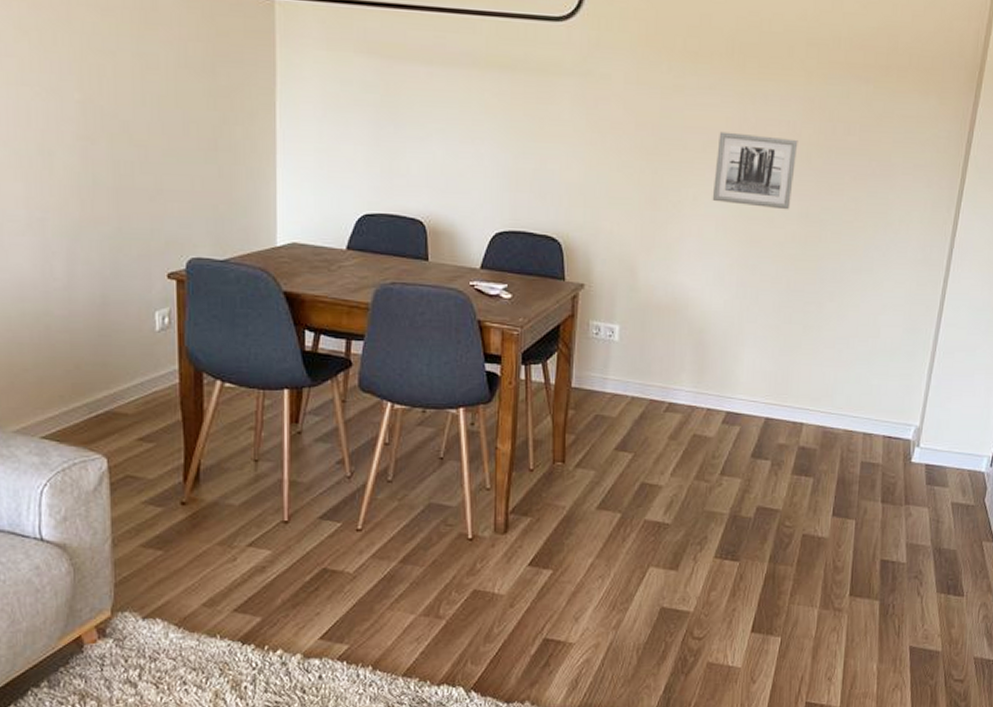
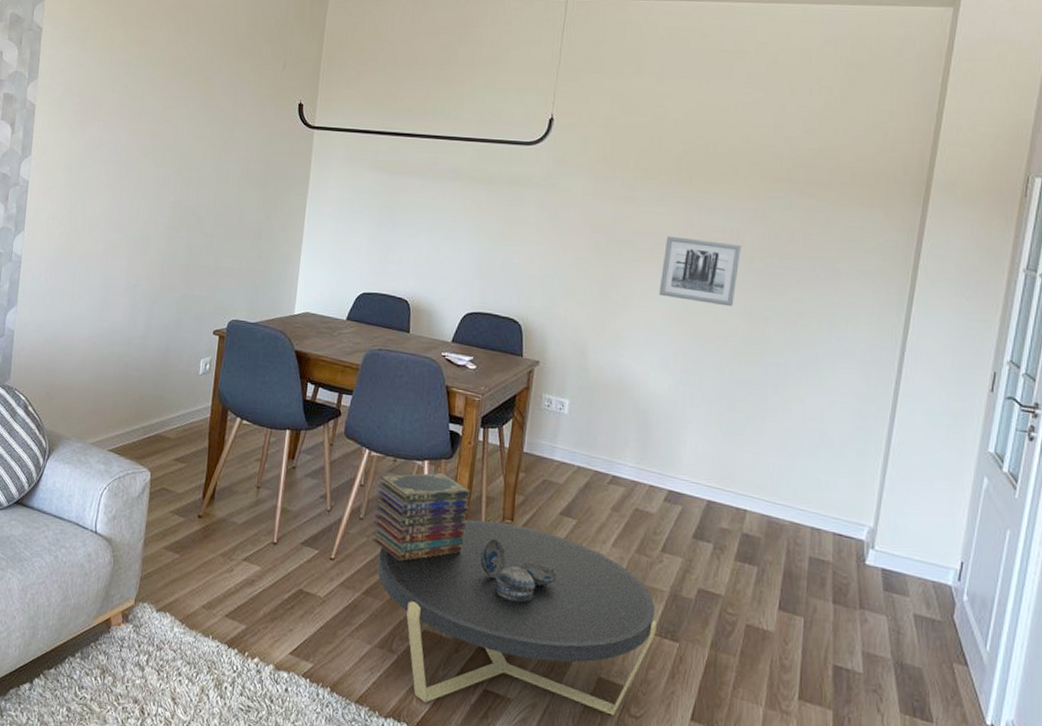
book stack: none [404,419,514,521] -> present [371,472,470,562]
coffee table: none [415,466,717,663] -> present [377,519,657,716]
decorative bowl: none [530,485,615,547] -> present [479,539,558,603]

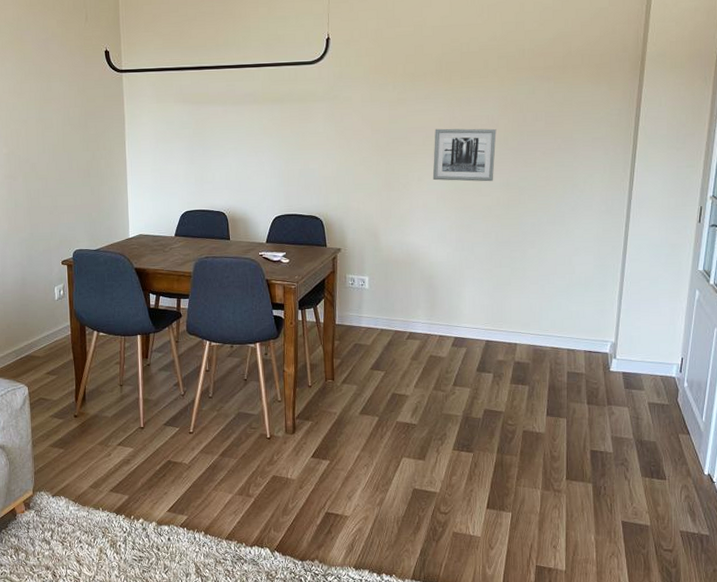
book stack: present [371,472,470,562] -> none [220,350,297,426]
coffee table: present [377,519,657,716] -> none [229,382,455,530]
decorative bowl: present [479,539,558,603] -> none [310,397,374,443]

